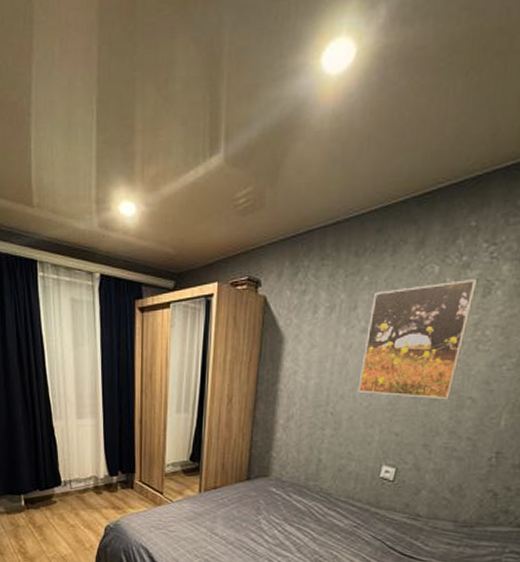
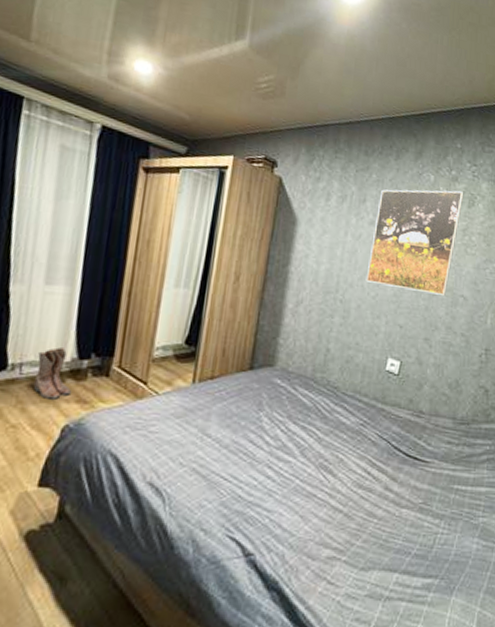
boots: none [81,468,107,507] -> present [33,347,71,399]

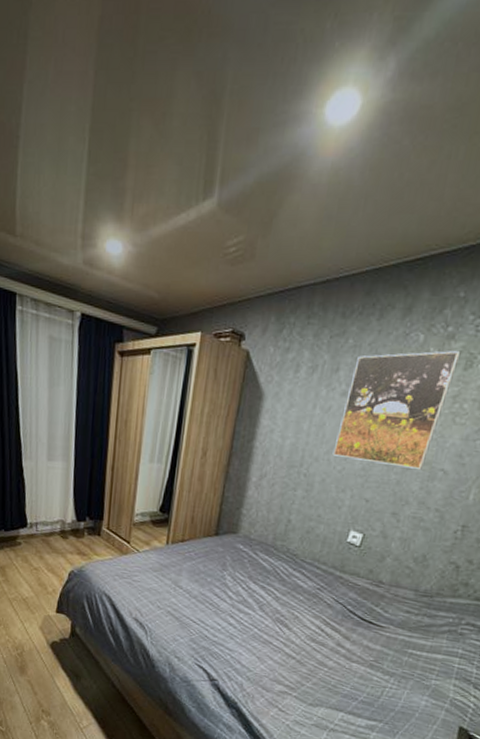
boots: present [33,347,71,399] -> none [46,511,73,551]

